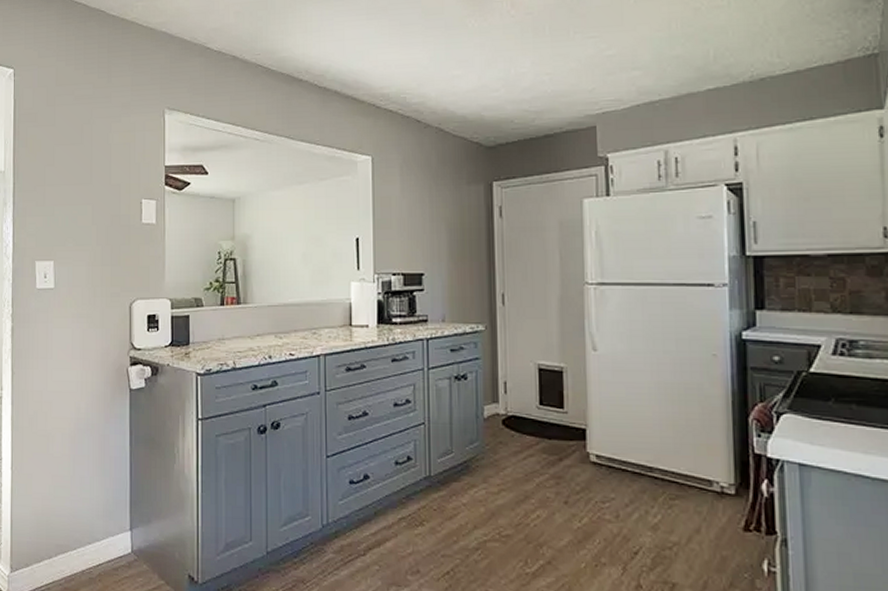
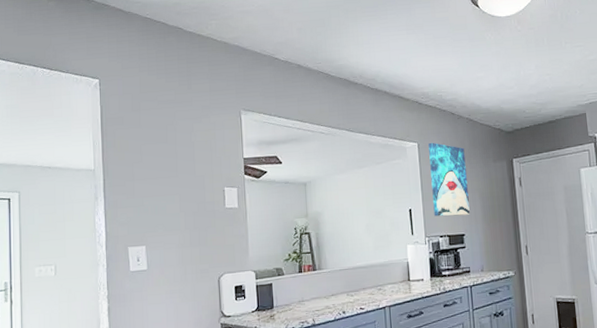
wall art: none [385,156,432,250] -> present [428,142,470,217]

